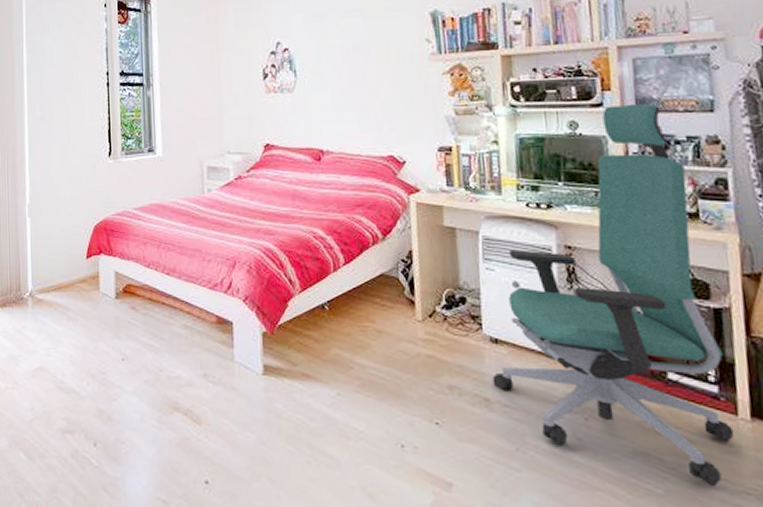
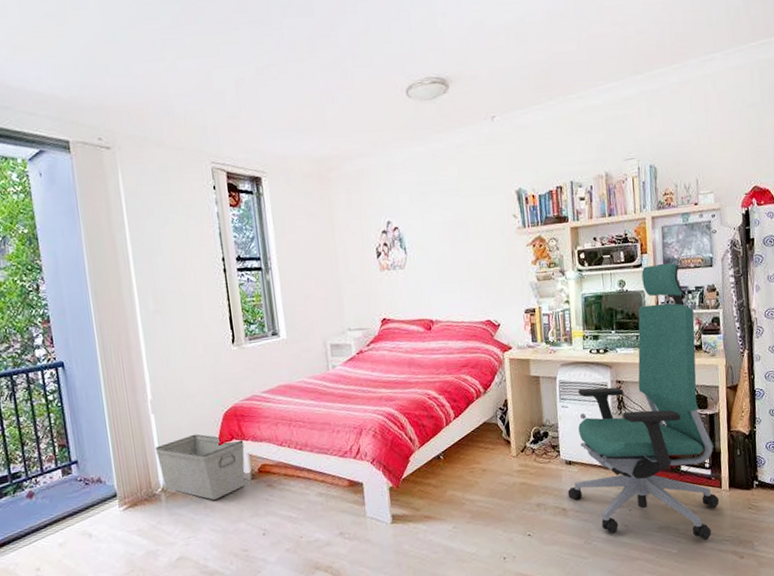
storage bin: none [27,243,111,313] -> present [154,434,245,500]

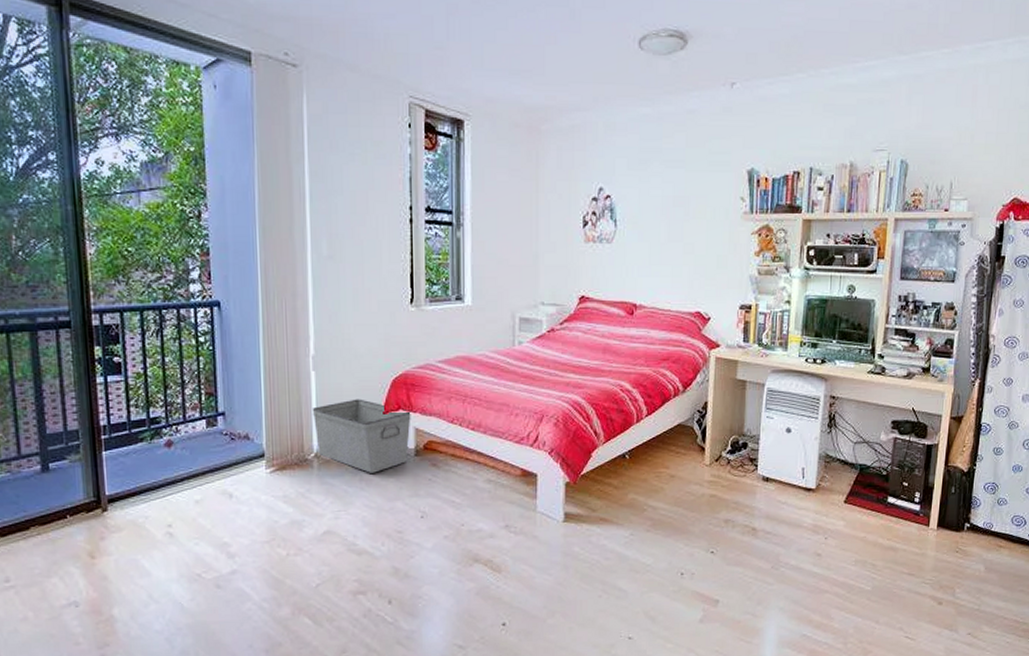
chair: present [567,262,720,540] -> none [760,272,927,580]

